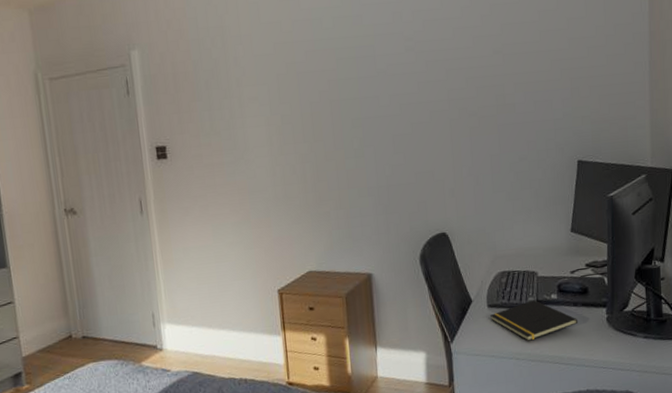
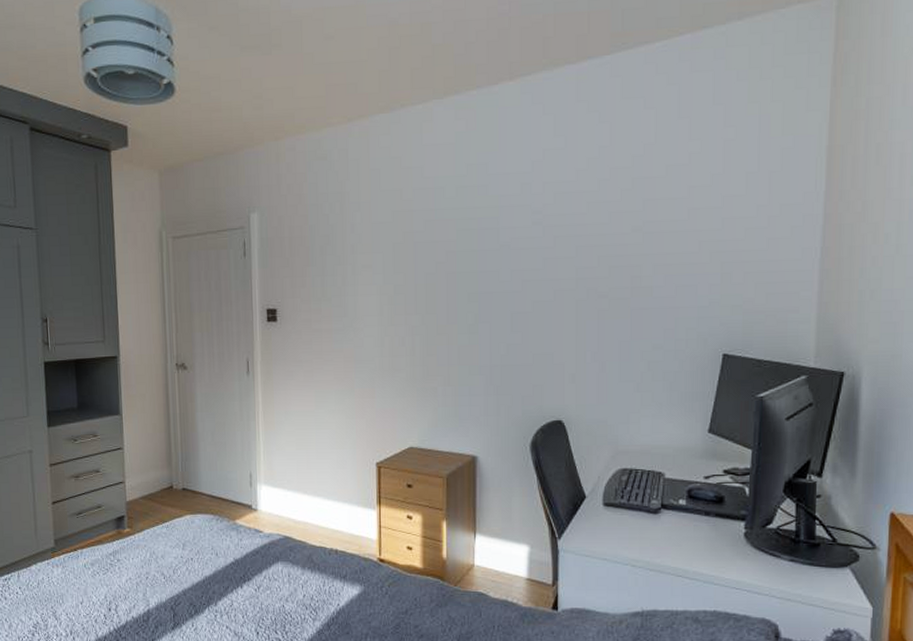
notepad: present [490,300,578,341] -> none [606,504,710,548]

